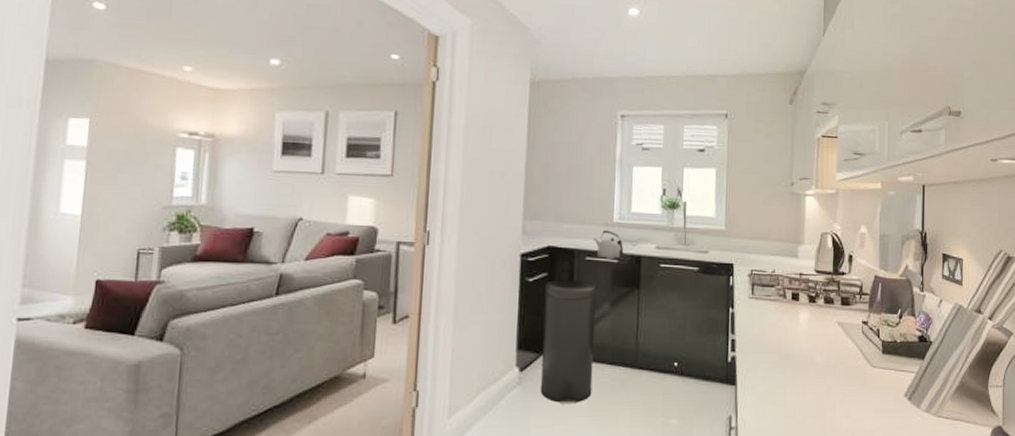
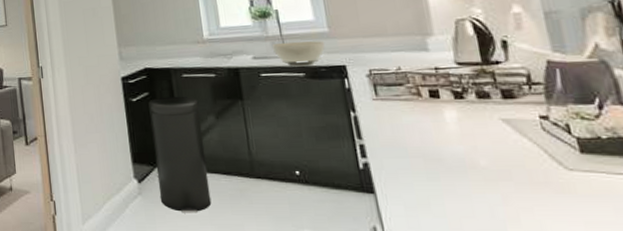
kettle: present [594,230,624,259] -> none [187,47,220,74]
bowl: none [674,235,719,261] -> present [271,41,325,67]

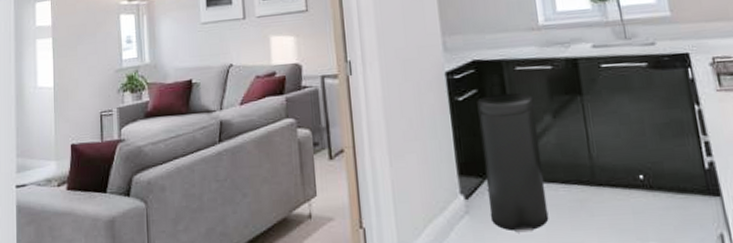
bowl: present [271,41,325,67] -> none [612,26,667,56]

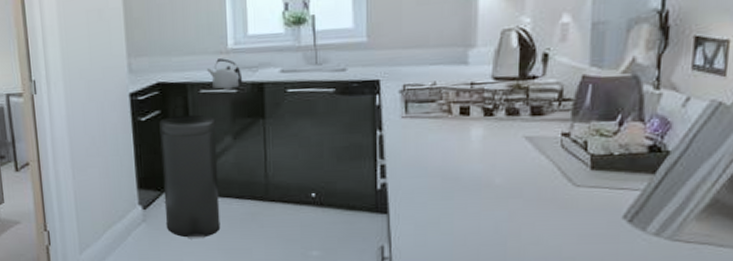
kettle: none [521,35,557,66] -> present [207,58,243,90]

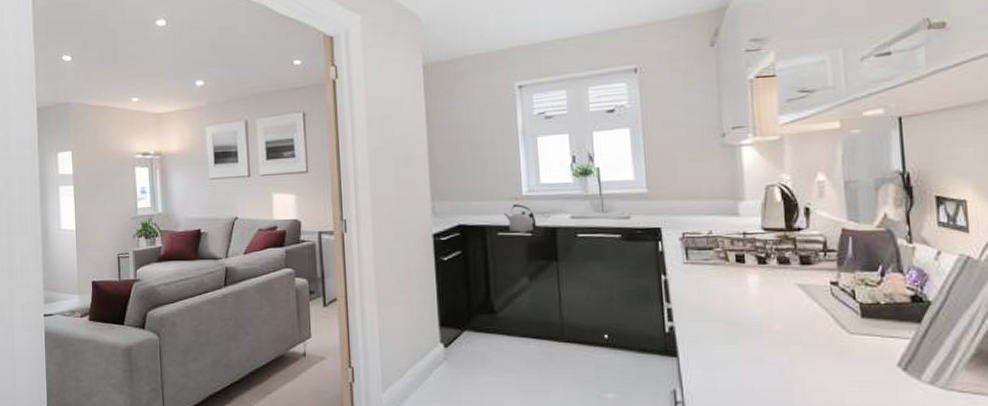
pedal bin: present [159,114,221,239] -> none [460,256,519,379]

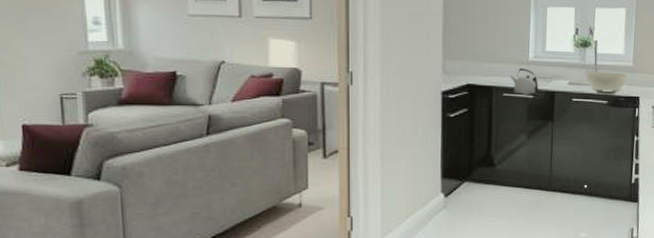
bowl: none [590,201,642,228] -> present [586,71,627,95]

